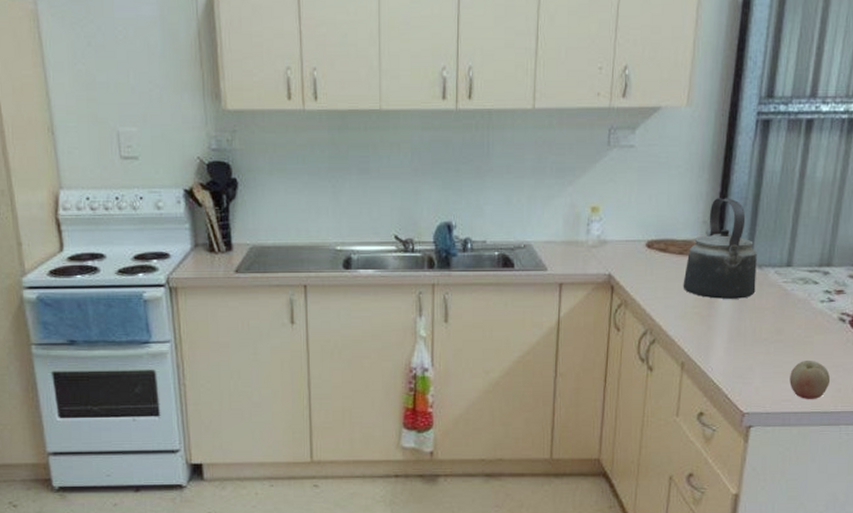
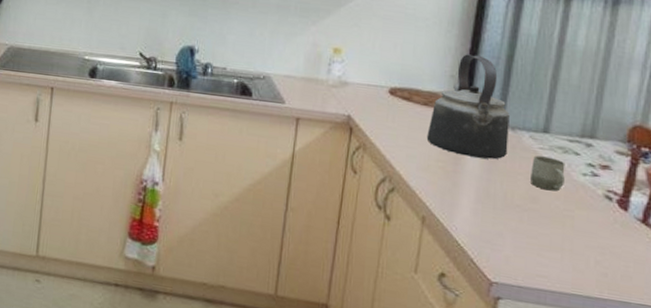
cup: none [776,289,806,321] -> present [530,155,565,192]
fruit: present [789,359,831,399] -> none [546,235,595,280]

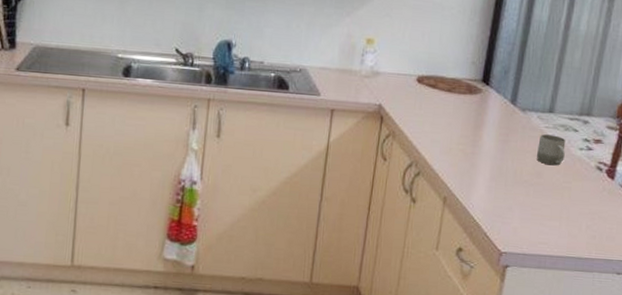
kettle: present [426,54,510,159] -> none [449,41,522,140]

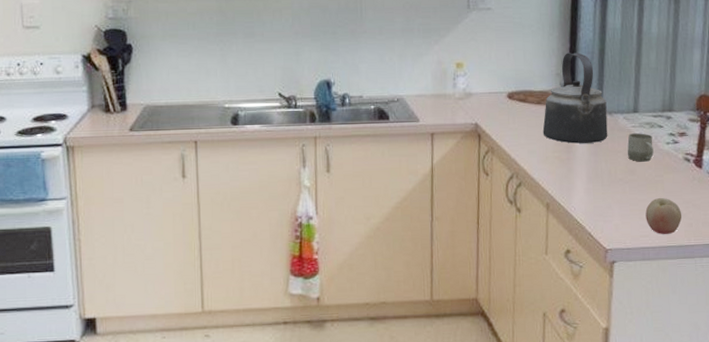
kettle: none [449,41,522,140] -> present [542,52,608,144]
fruit: none [547,204,586,244] -> present [645,197,682,234]

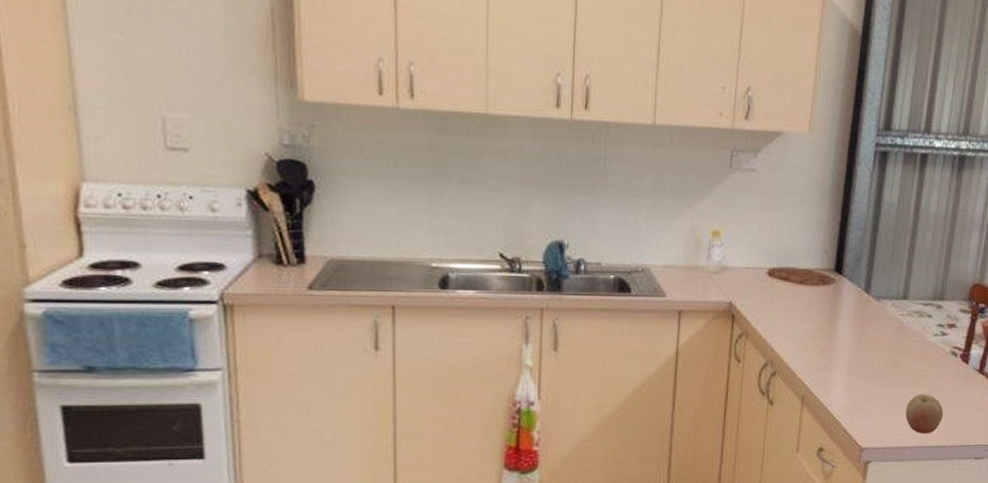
kettle: present [542,52,608,144] -> none [803,227,875,331]
cup: present [627,133,654,162] -> none [893,322,921,354]

